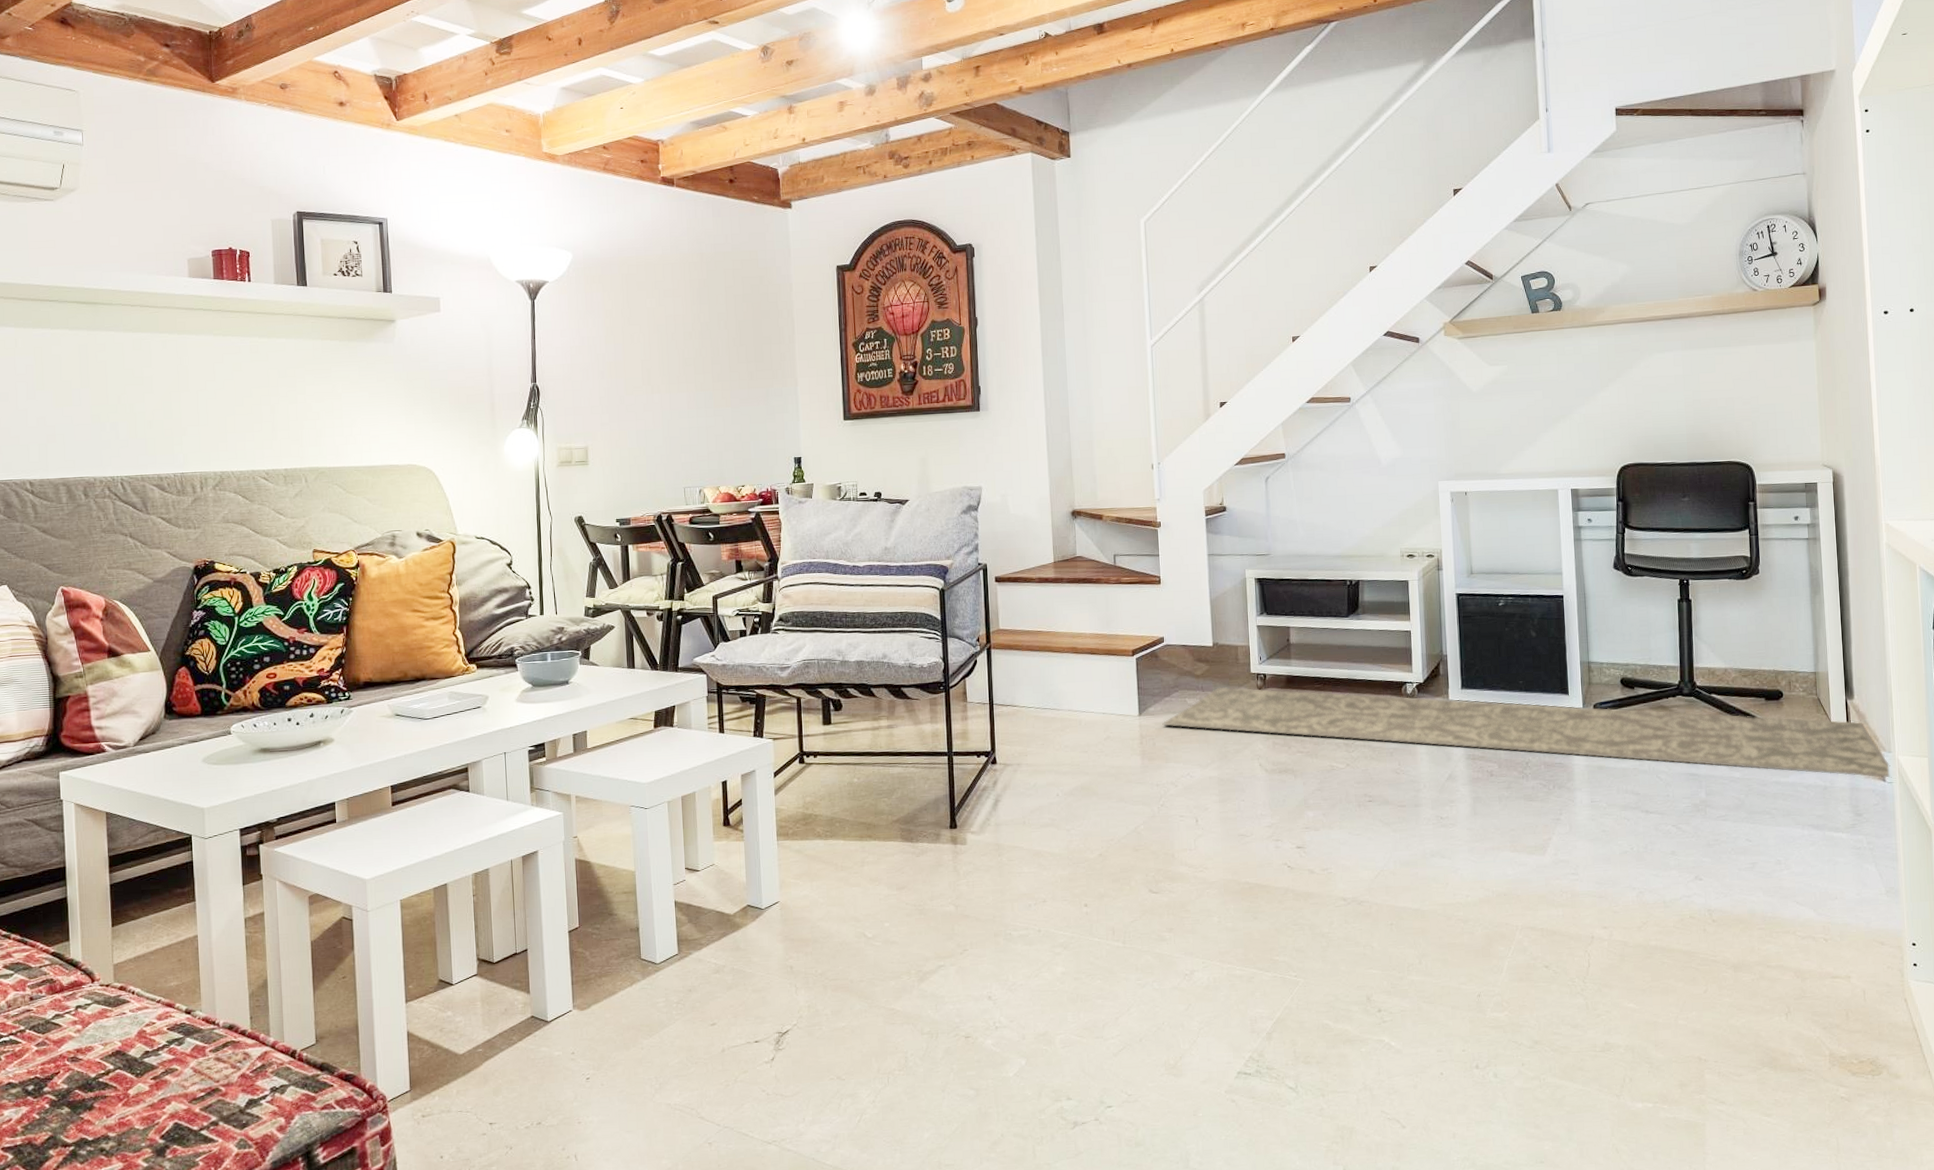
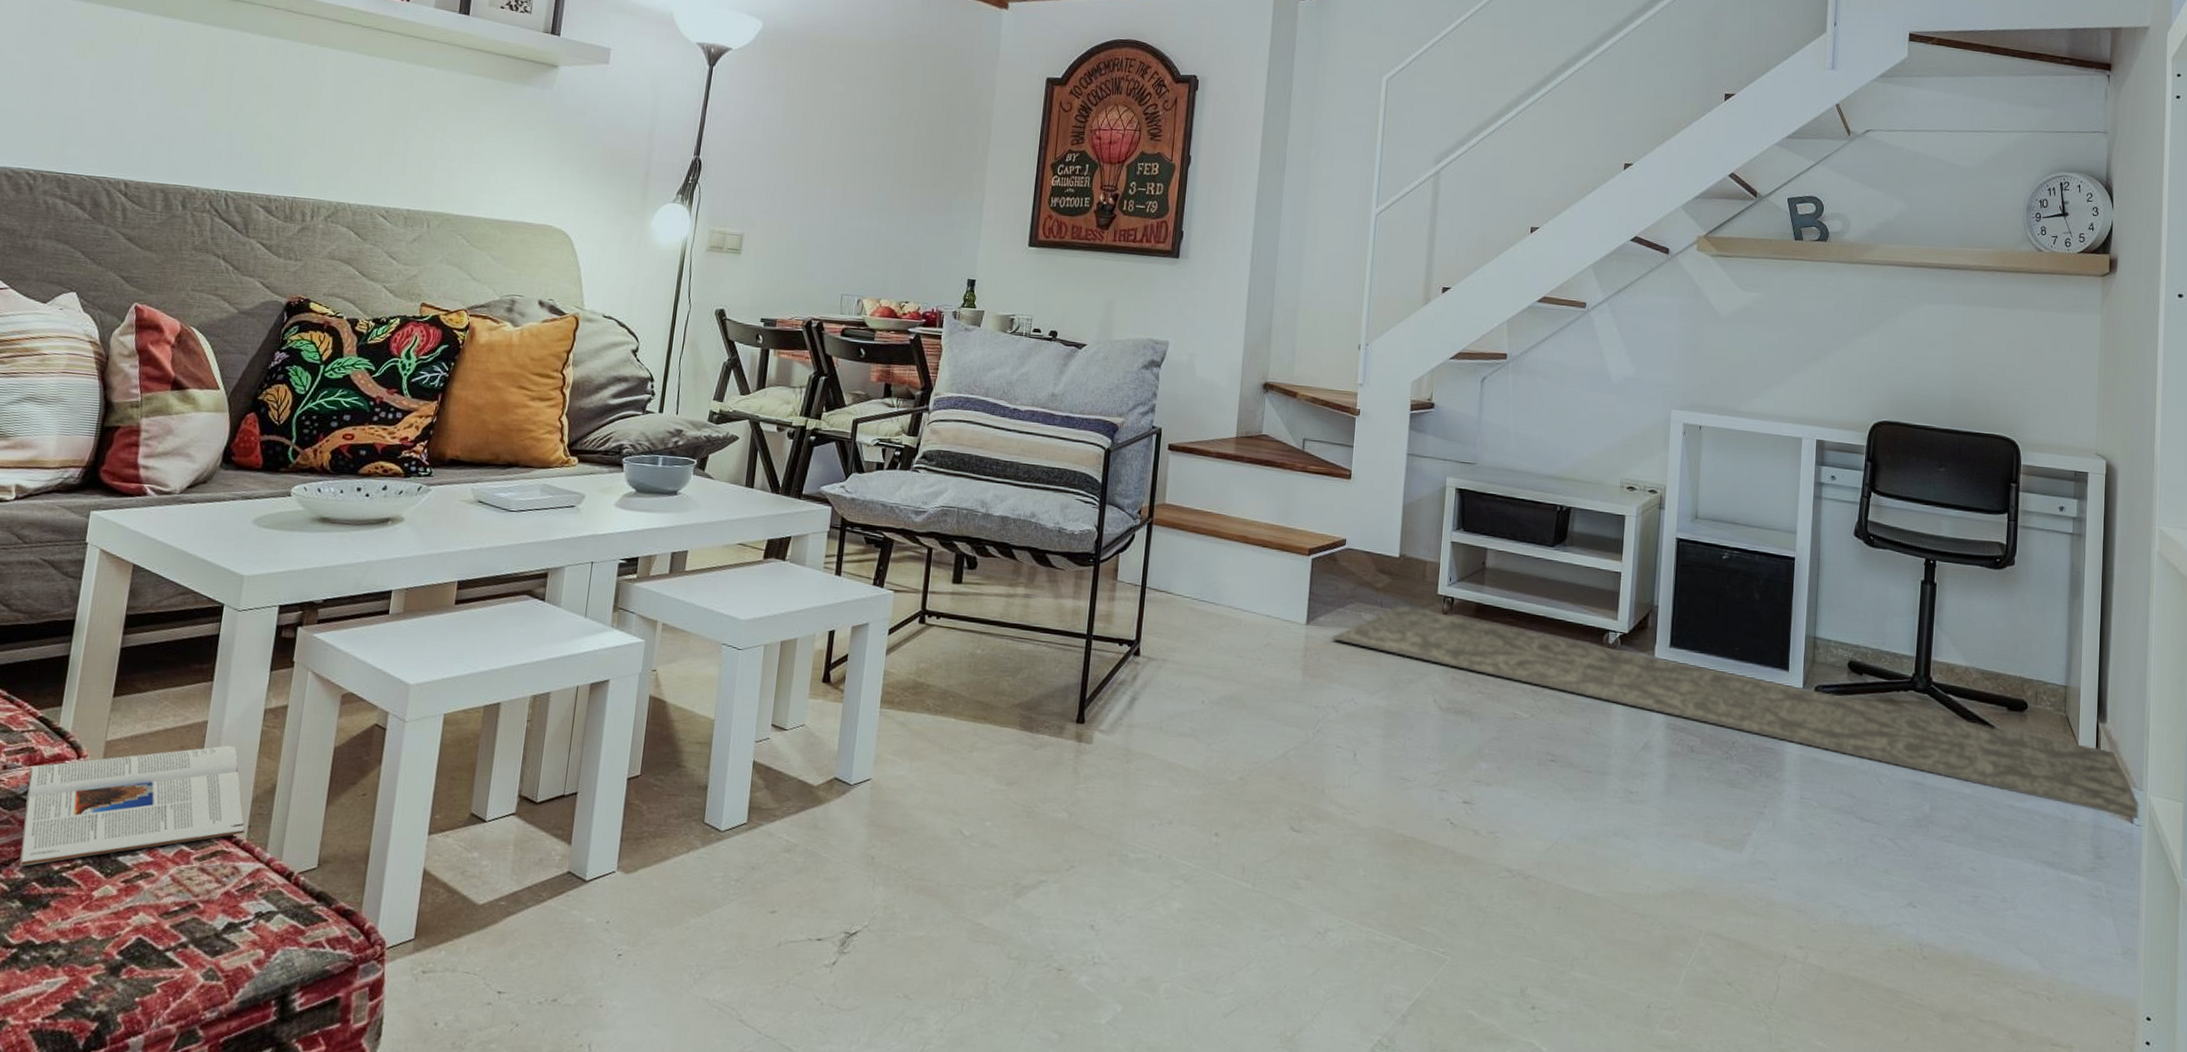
magazine: none [52,952,249,1079] -> present [19,745,246,867]

